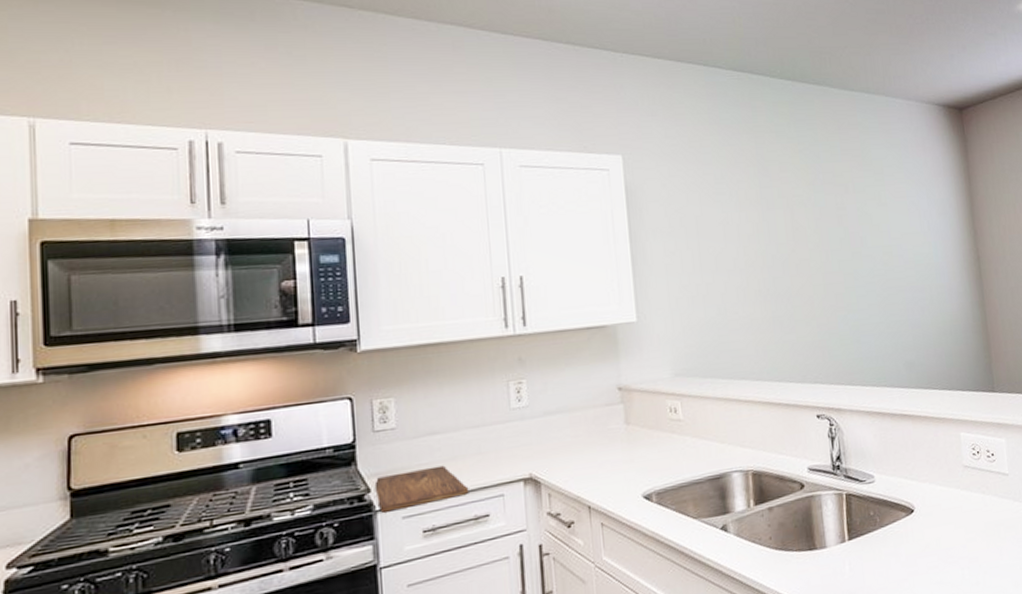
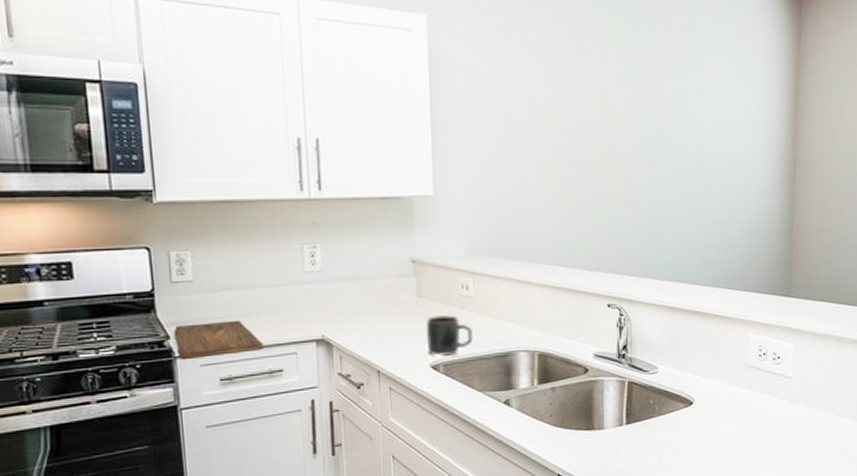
mug: none [635,440,685,485] -> present [425,315,473,356]

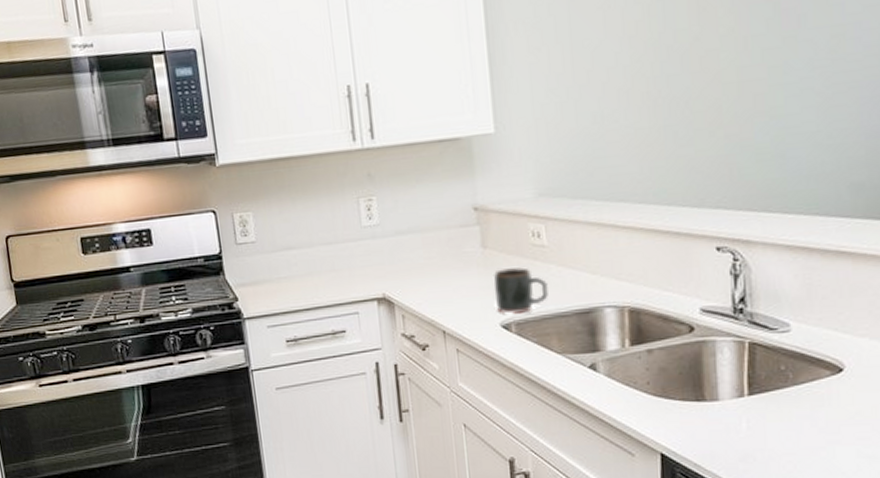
cutting board: present [173,320,264,359] -> none [241,280,326,320]

